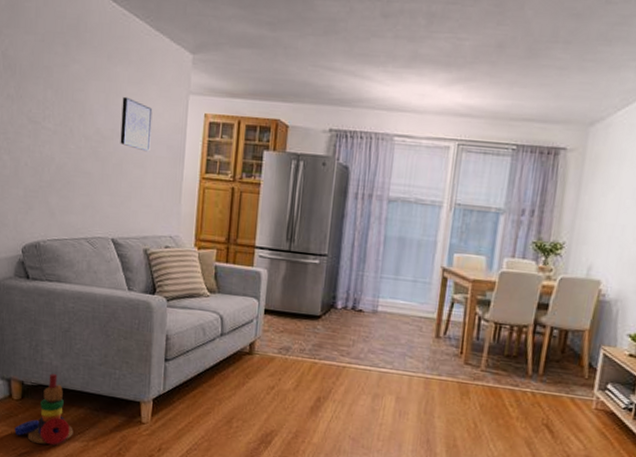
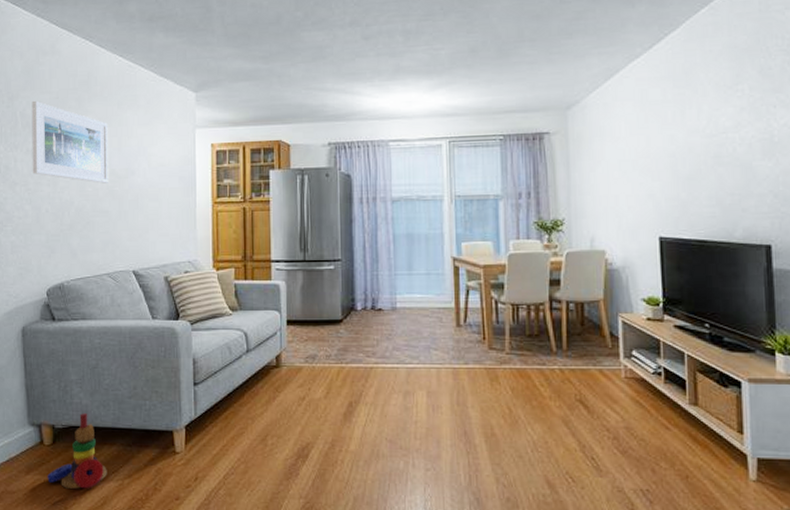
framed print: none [12,40,96,143] -> present [31,100,108,183]
wall art: present [120,96,153,152] -> none [134,137,163,185]

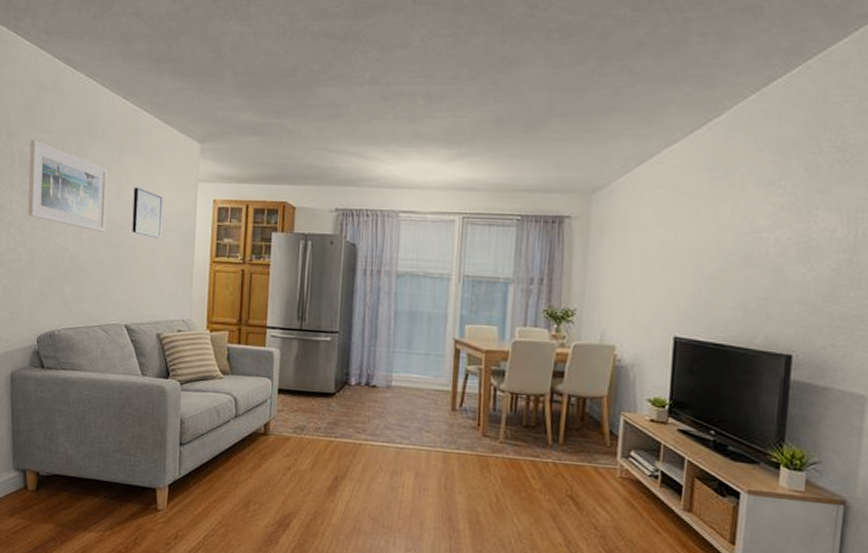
stacking toy: present [47,413,107,489] -> none [30,463,89,537]
wall art: none [134,137,163,185] -> present [132,187,163,239]

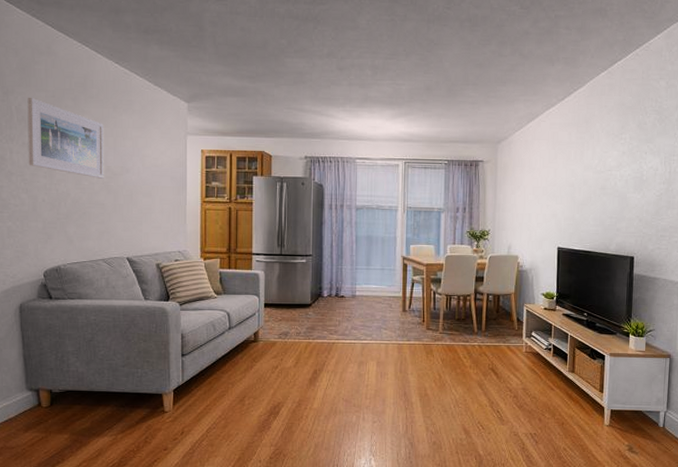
wall art: present [132,187,163,239] -> none [129,139,156,183]

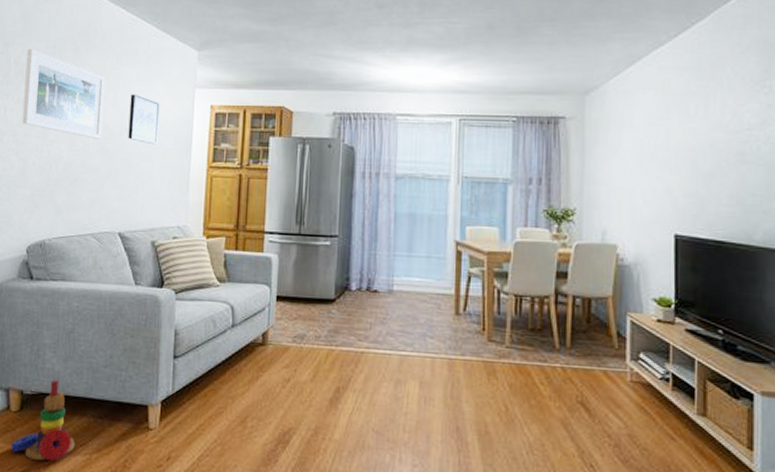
stacking toy: none [45,380,102,443] -> present [11,380,75,462]
wall art: none [129,139,156,183] -> present [128,94,160,145]

